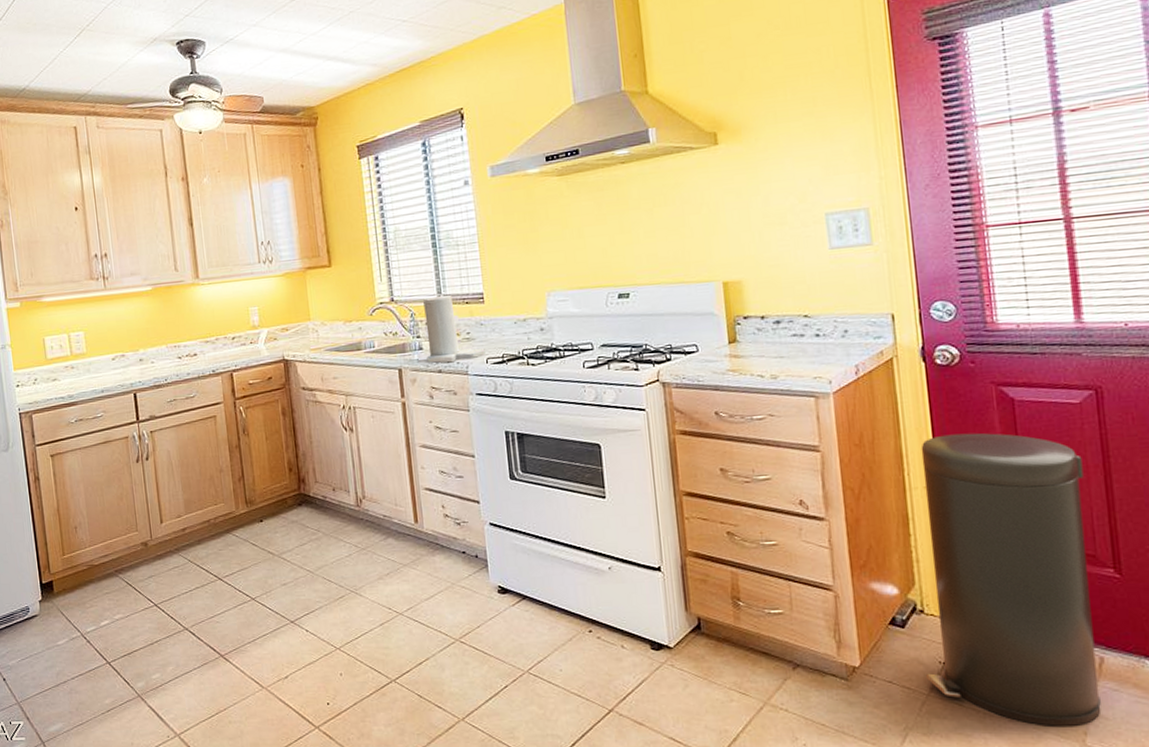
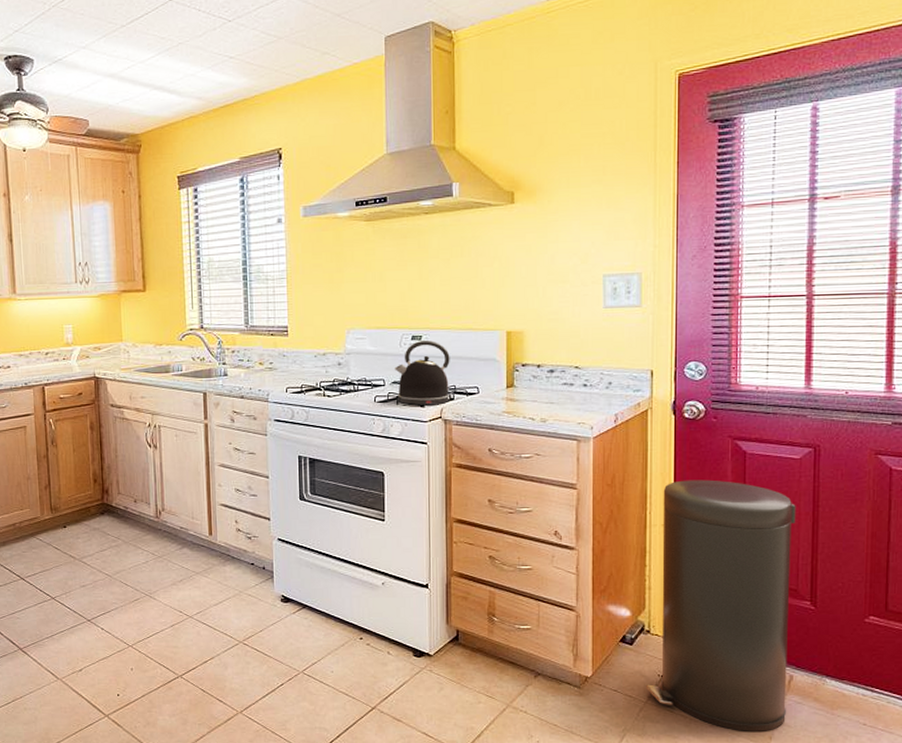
paper towel: present [423,295,486,363] -> none [231,326,286,390]
kettle: none [602,297,670,369] -> present [395,340,453,406]

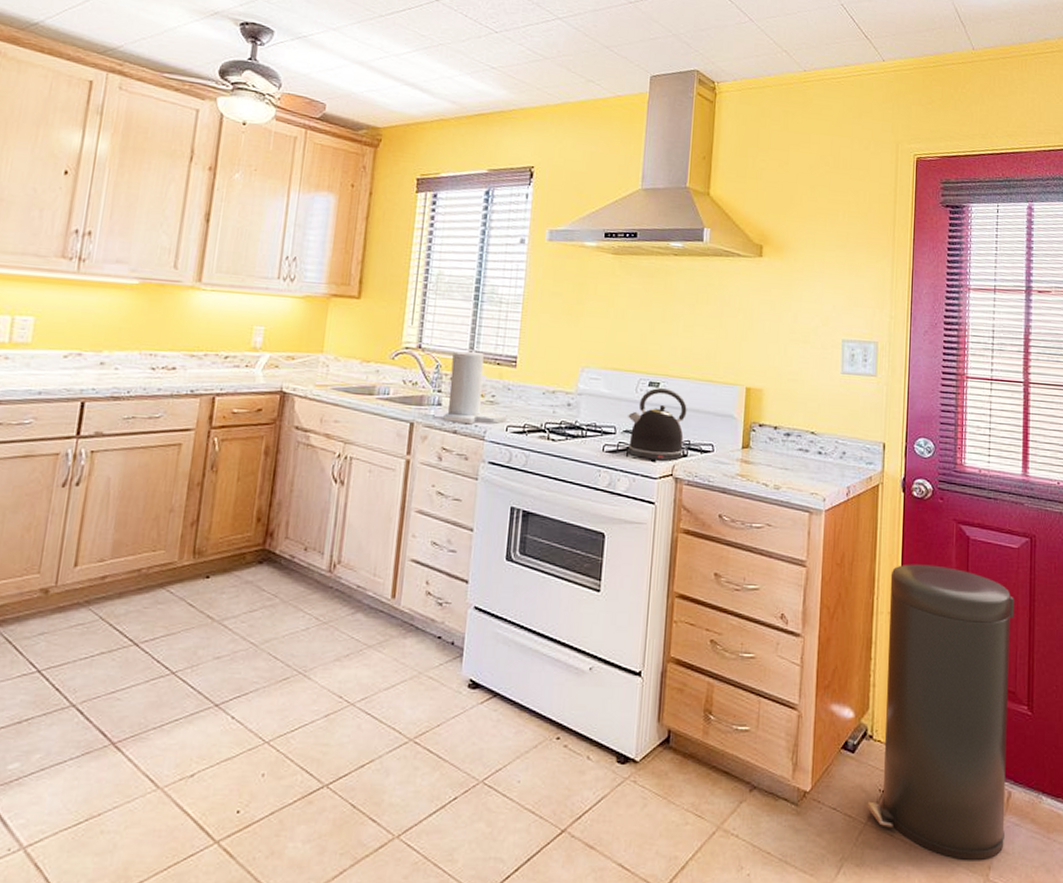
paper towel: none [231,326,286,390] -> present [443,350,507,425]

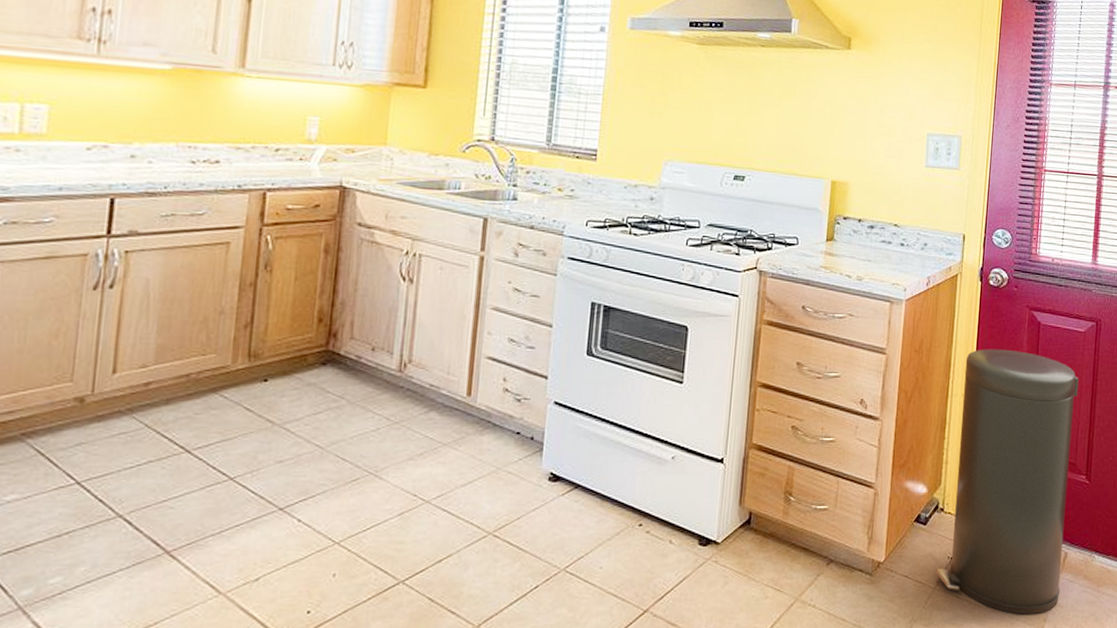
paper towel: present [443,350,507,425] -> none [519,143,587,220]
kettle: present [628,388,687,461] -> none [712,181,772,254]

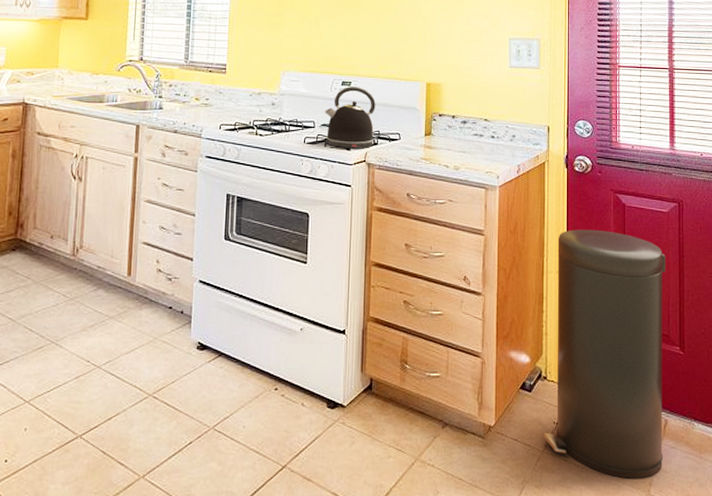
kettle: none [712,181,772,254] -> present [325,87,377,149]

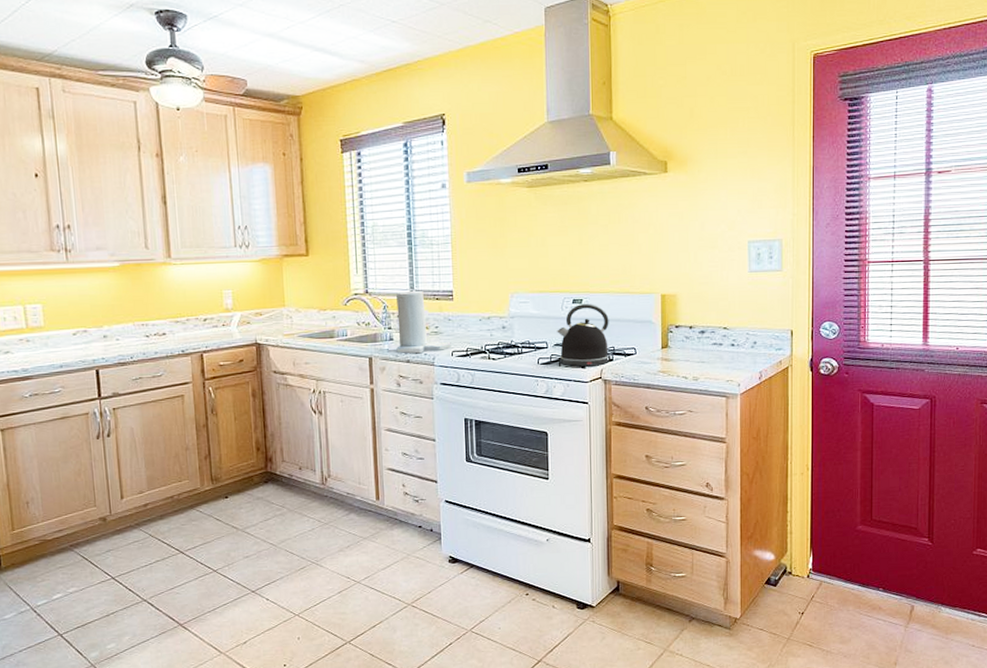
paper towel: none [165,61,220,125] -> present [396,290,451,354]
pedal bin: present [542,229,666,479] -> none [788,430,916,660]

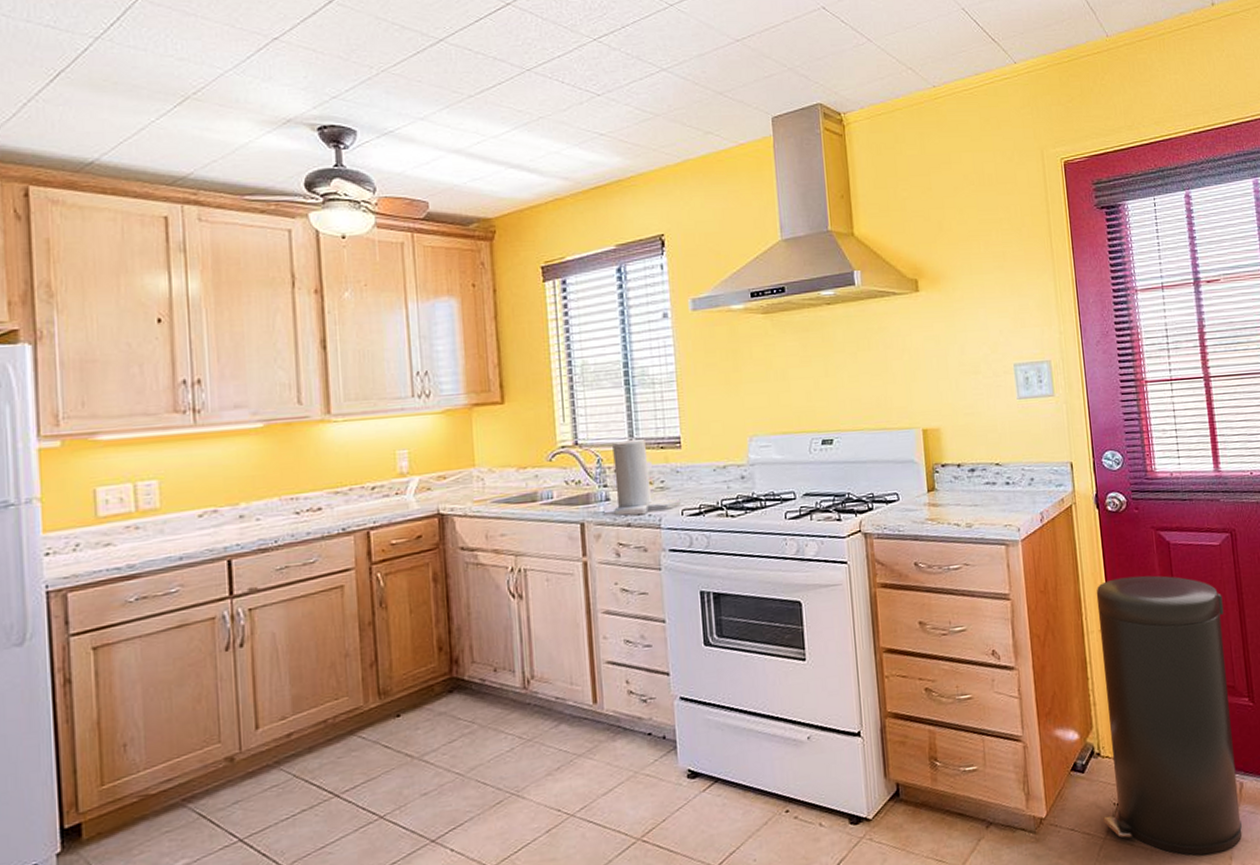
kettle: present [557,304,612,367] -> none [805,444,872,520]
pedal bin: none [788,430,916,660] -> present [1096,575,1242,856]

